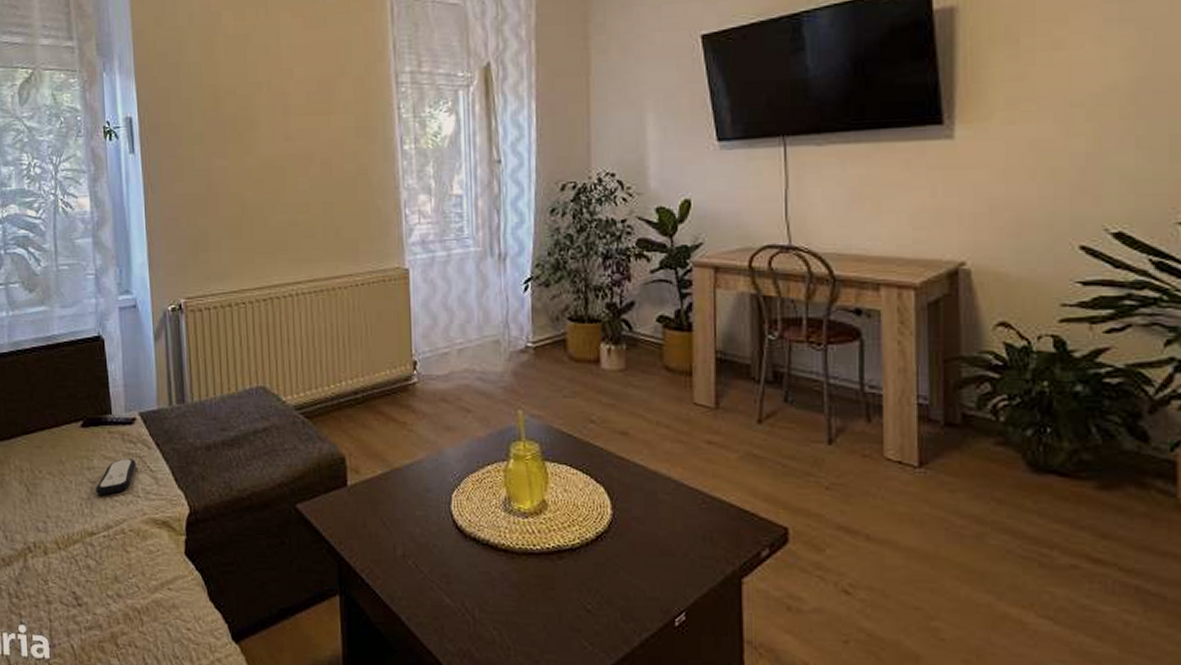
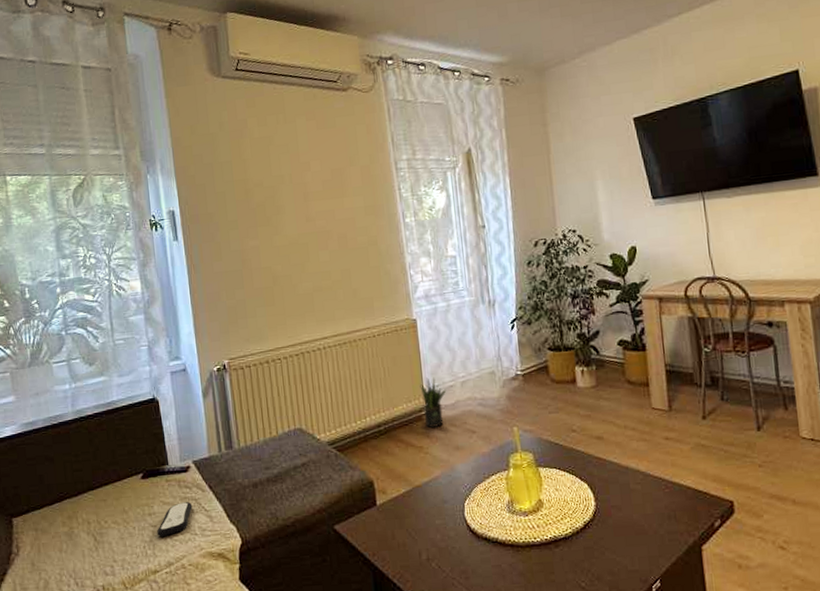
potted plant: none [407,340,440,401] -> present [419,377,447,428]

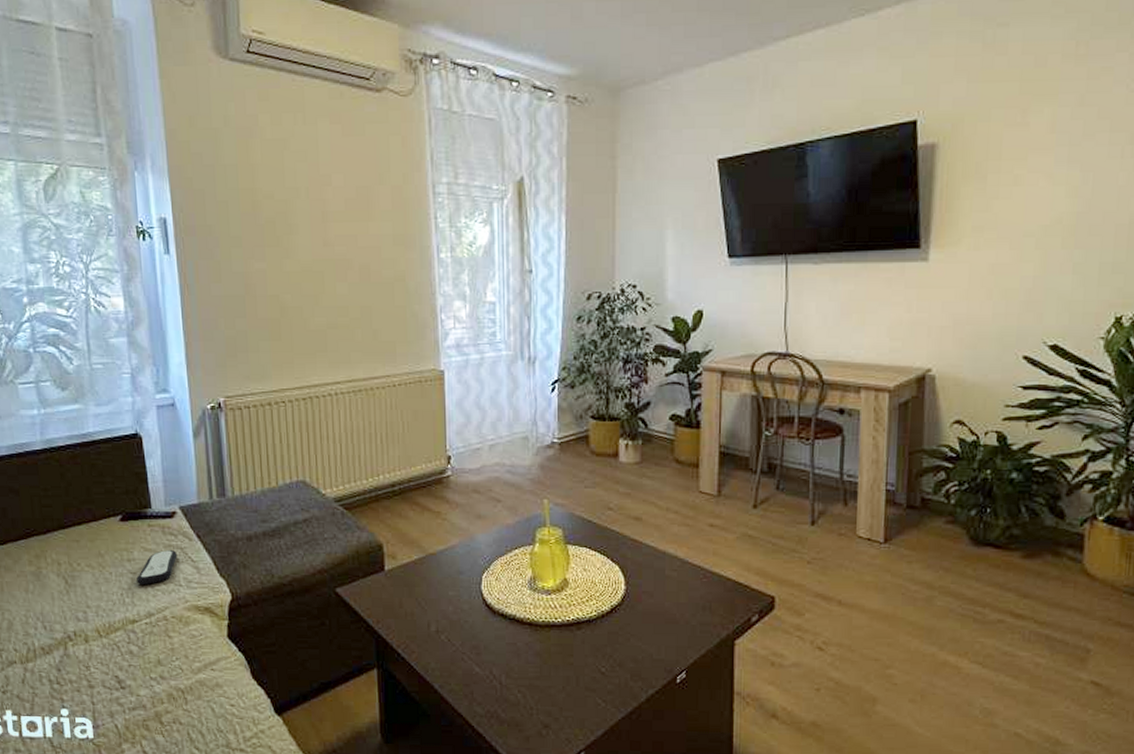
potted plant: present [419,377,447,428] -> none [442,437,473,492]

